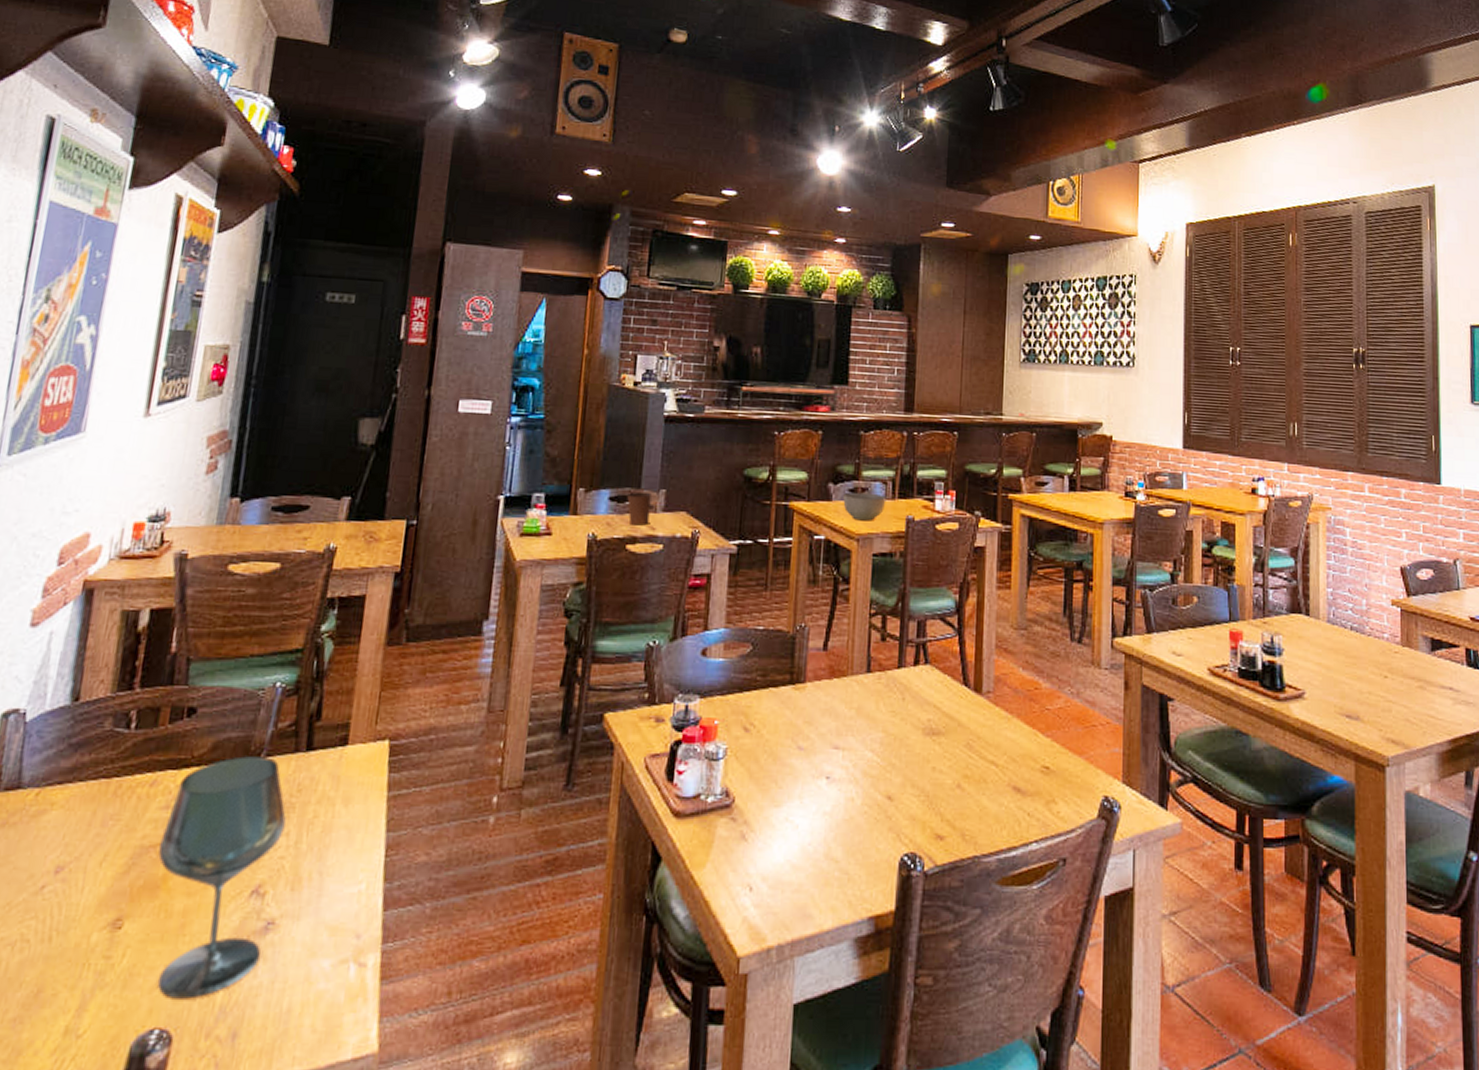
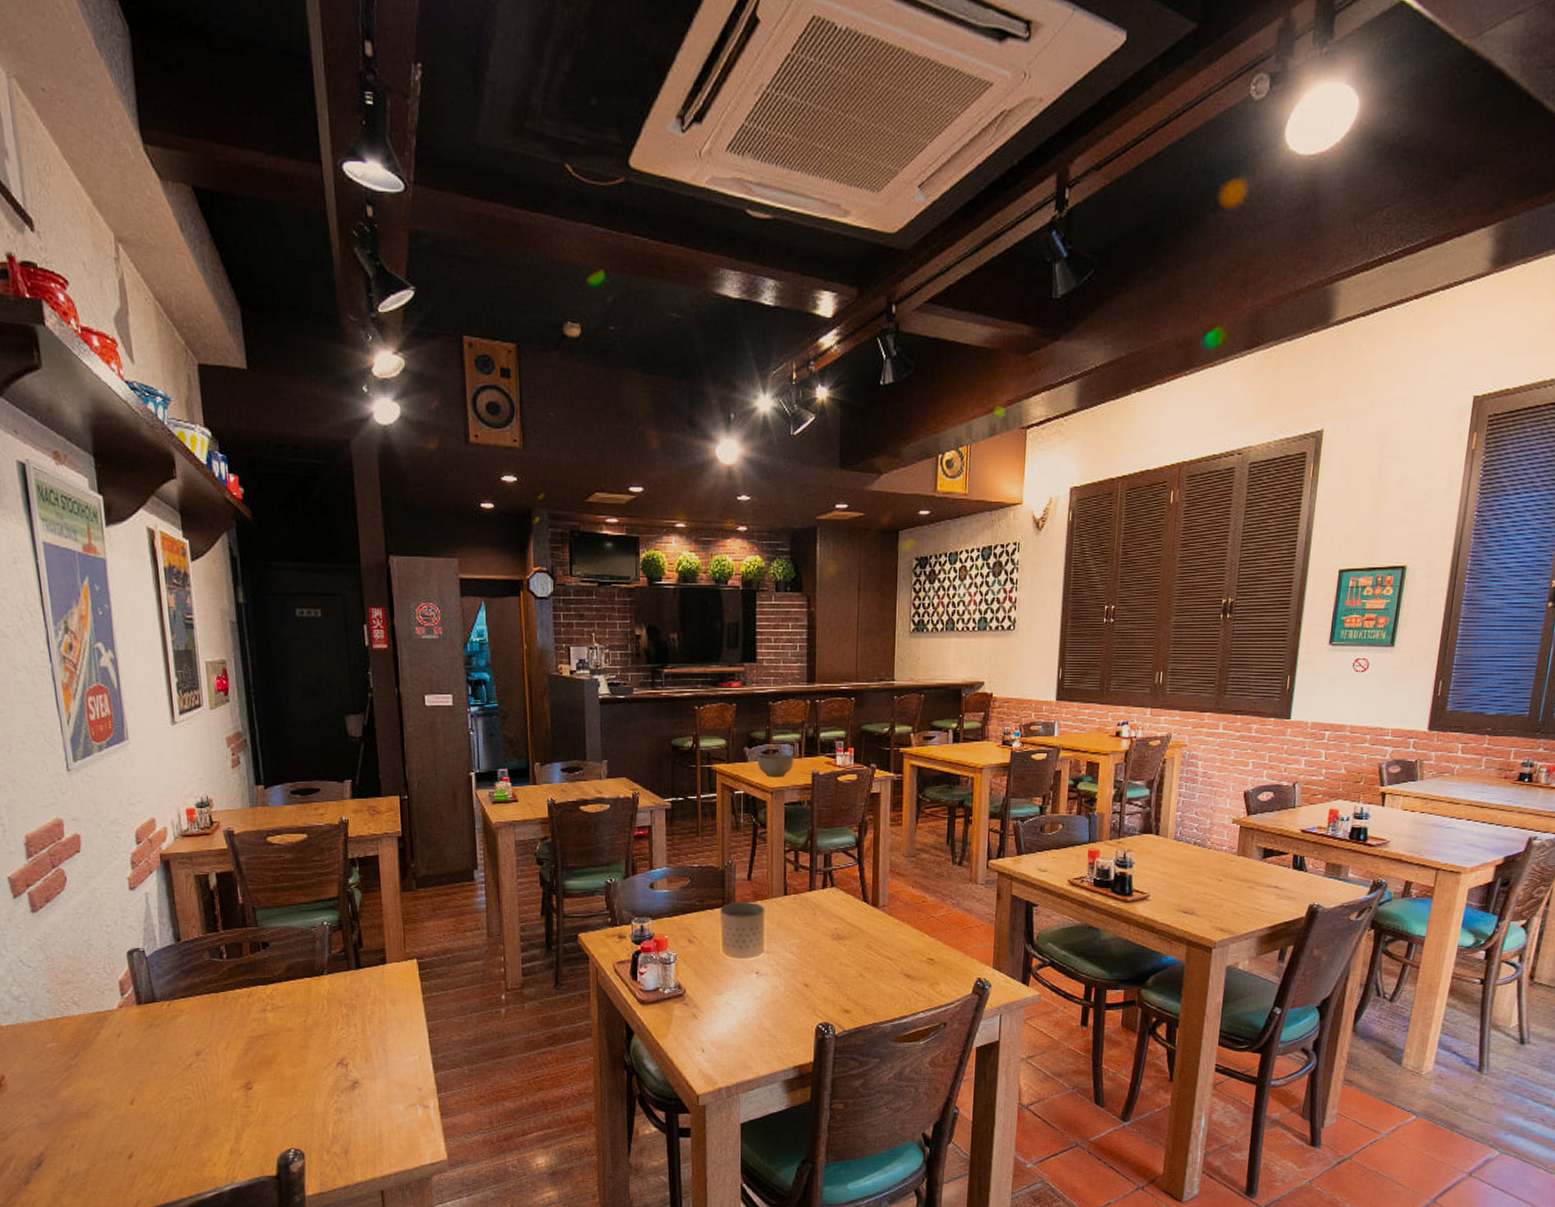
wine glass: present [158,756,286,999] -> none [265,974,353,1131]
cup: present [627,491,655,526] -> none [576,763,600,790]
mug: none [784,678,843,758] -> present [720,901,765,959]

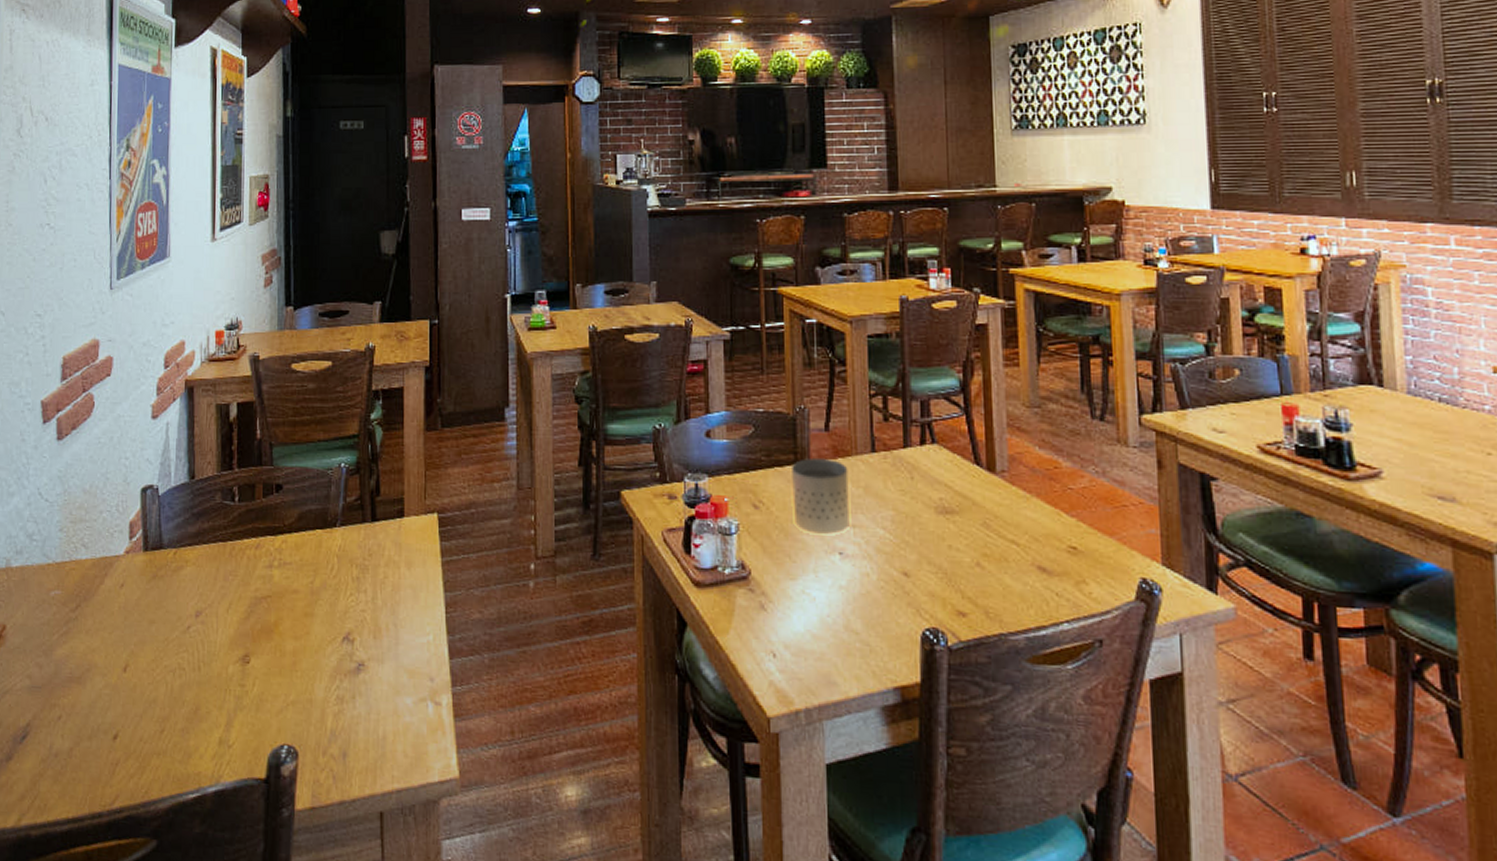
bowl: present [757,754,794,777] -> none [832,274,877,303]

